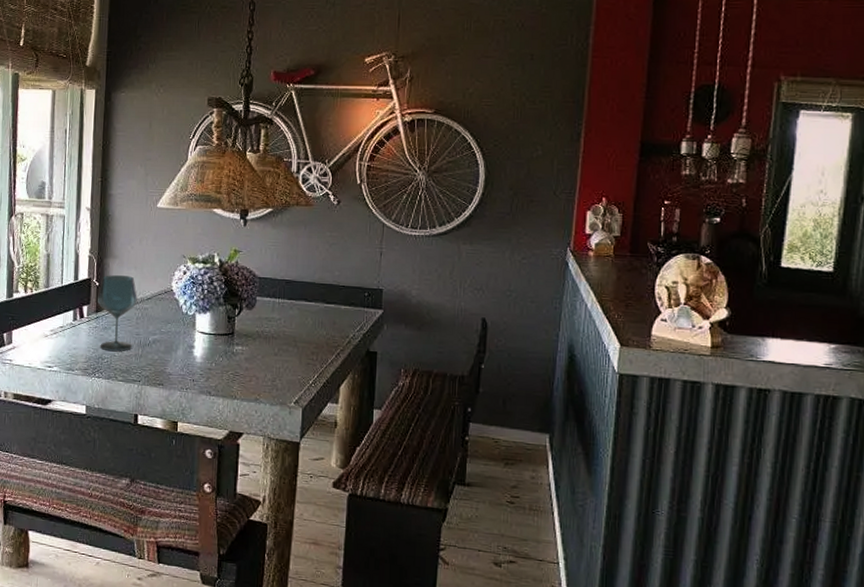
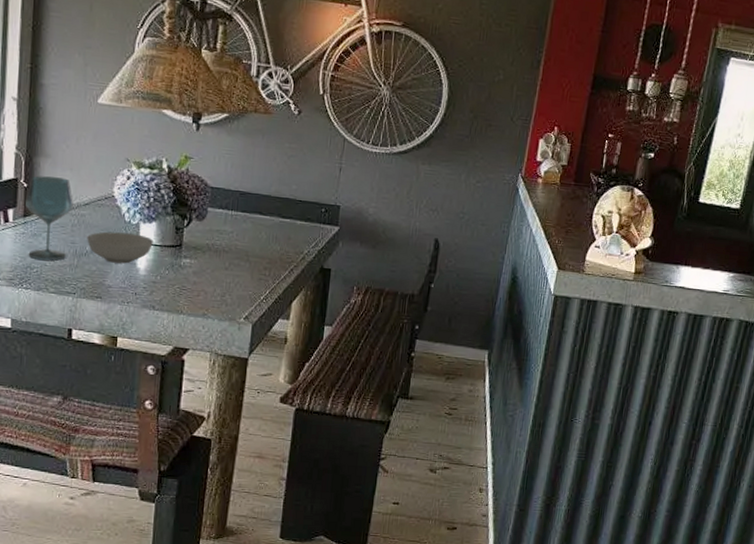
bowl: none [150,323,208,352] -> present [87,231,153,264]

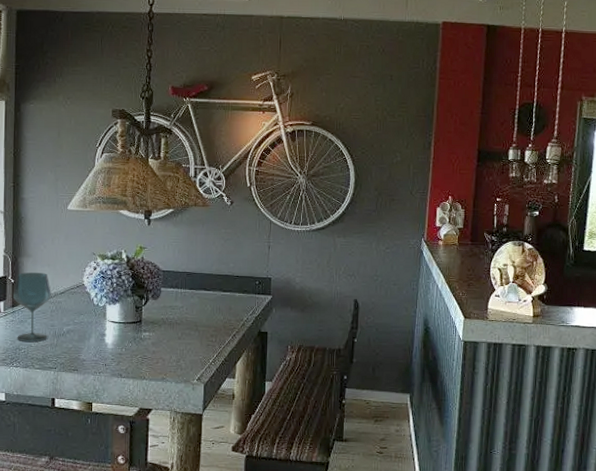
bowl: present [87,231,153,264] -> none [64,314,118,340]

